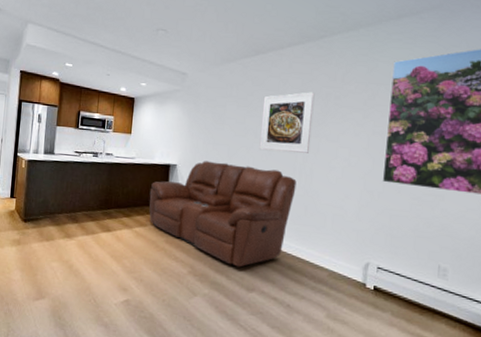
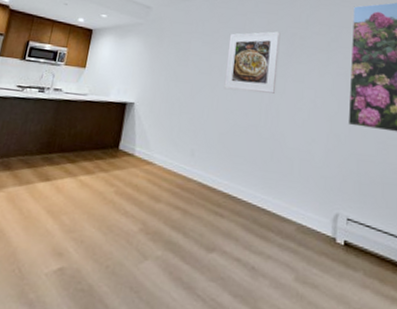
sofa: present [149,161,297,267] -> none [98,99,263,222]

